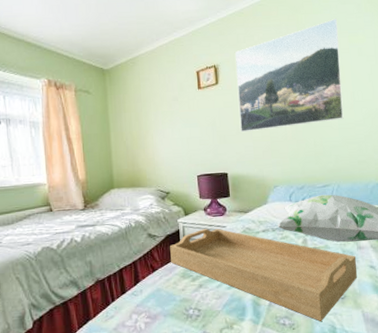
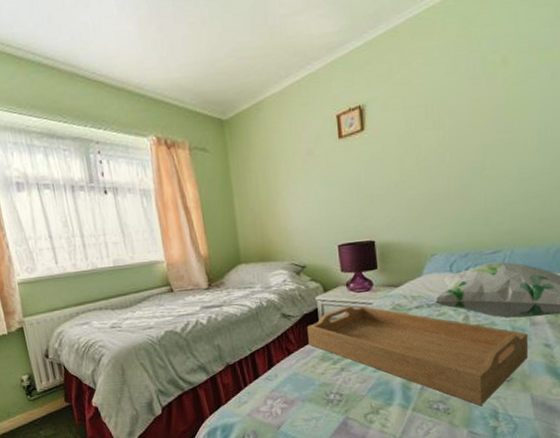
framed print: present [235,18,344,133] -> none [386,29,526,191]

